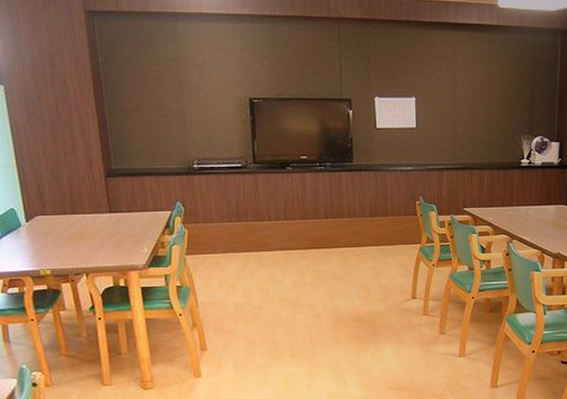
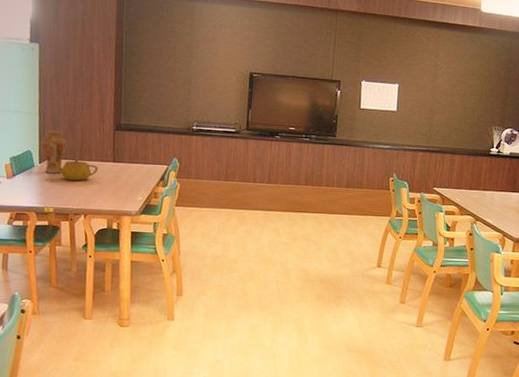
vase: none [25,184,55,231] -> present [42,130,67,173]
teapot: none [40,212,95,237] -> present [52,158,99,181]

